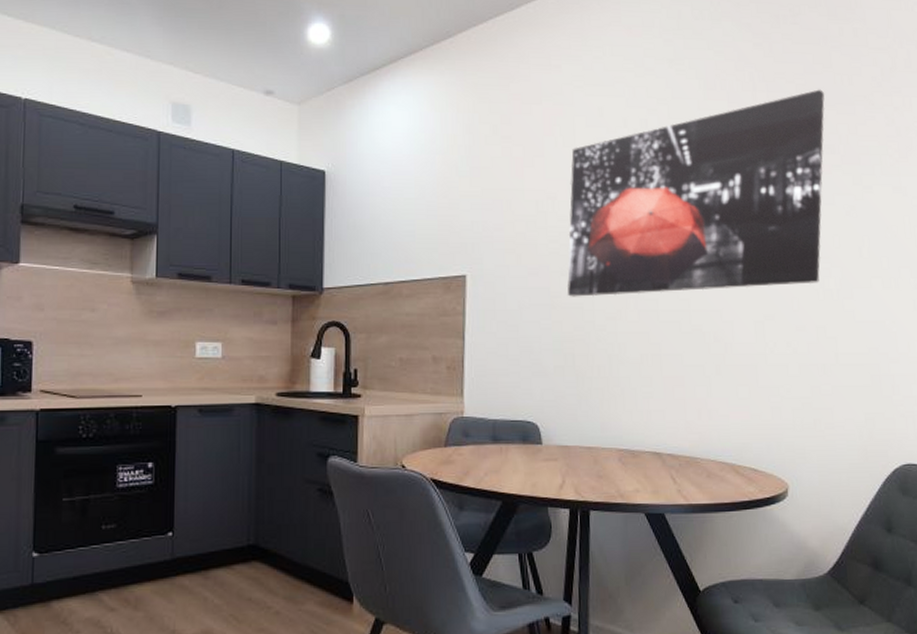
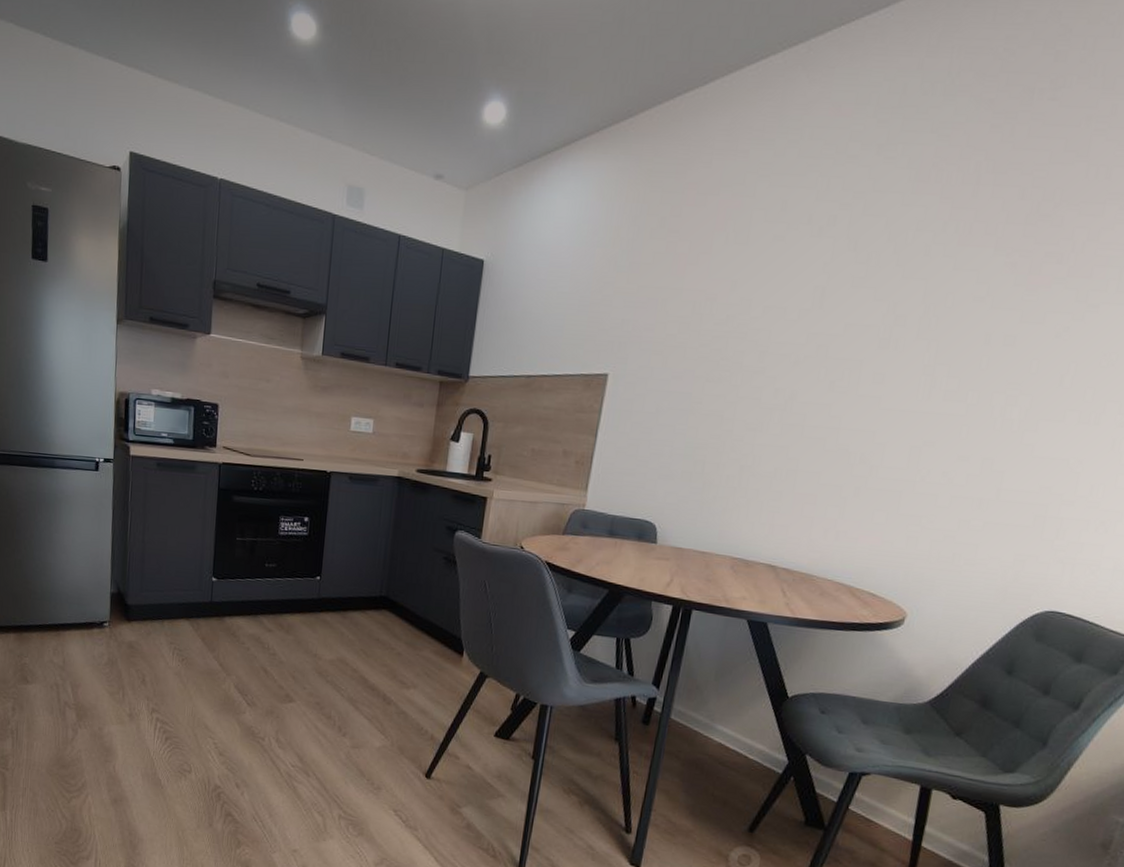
wall art: present [567,89,825,297] -> none [710,184,1068,411]

